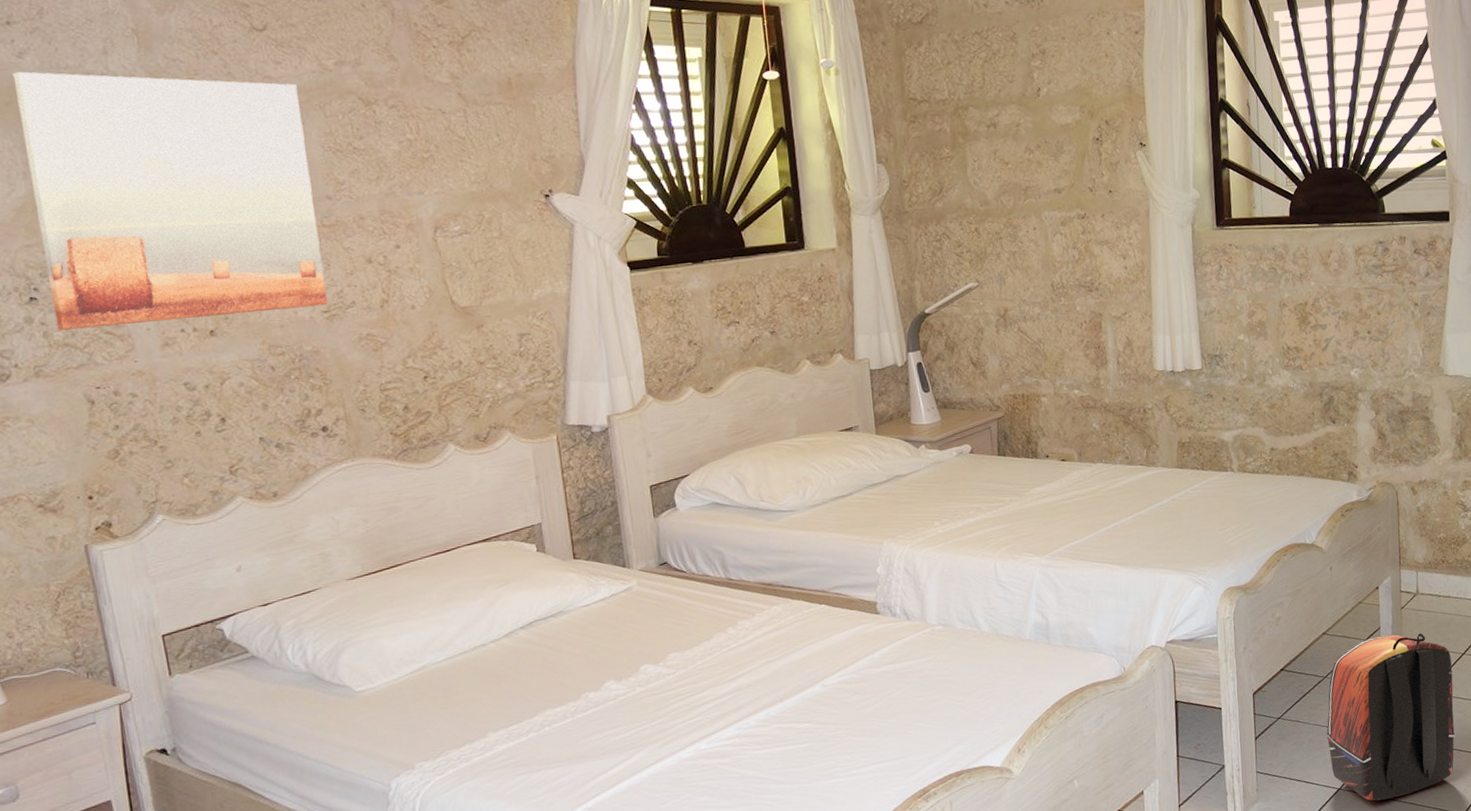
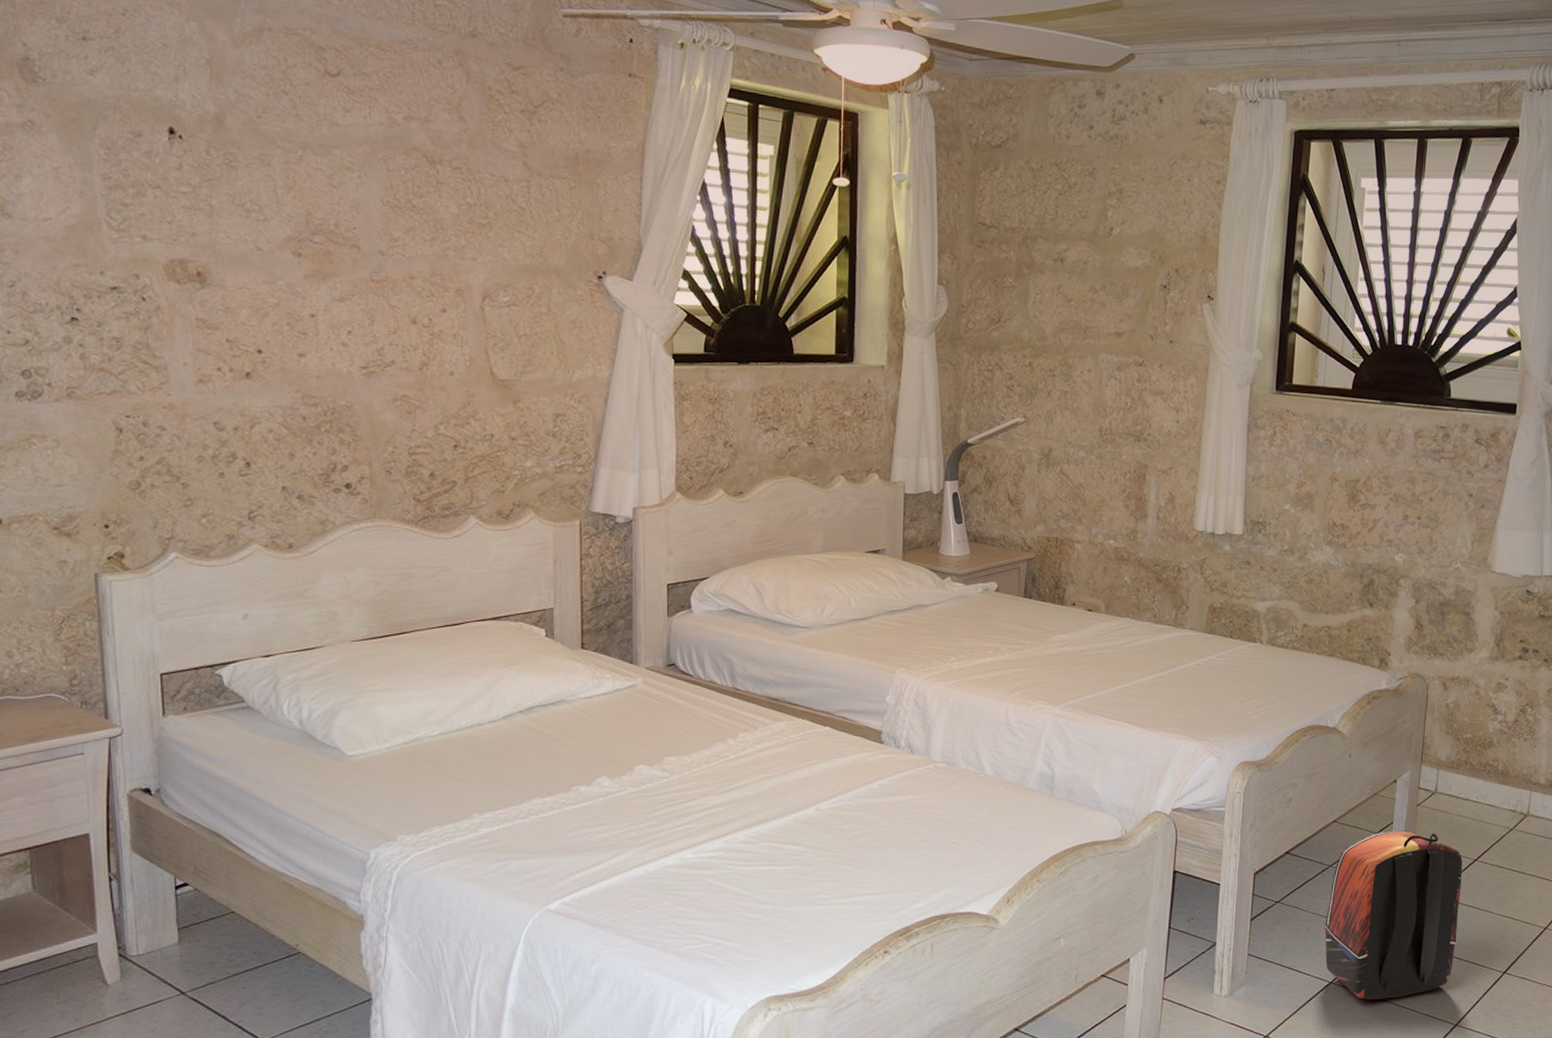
wall art: present [13,71,328,330] -> none [82,89,367,362]

